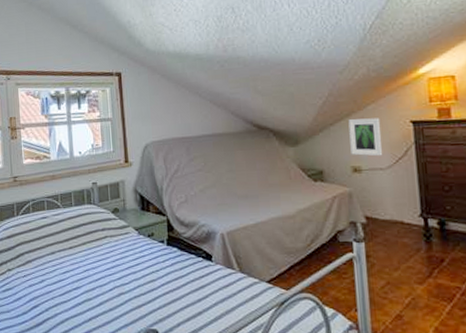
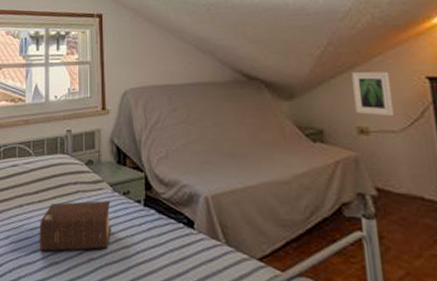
bible: none [71,243,139,291] -> present [39,200,112,252]

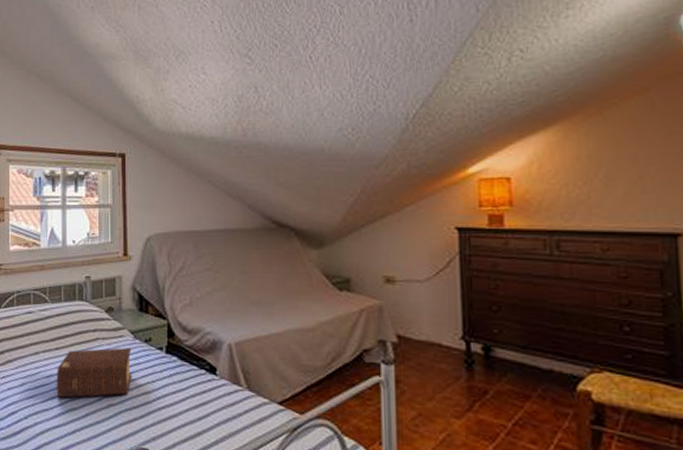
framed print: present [351,72,395,117] -> none [383,221,422,266]

